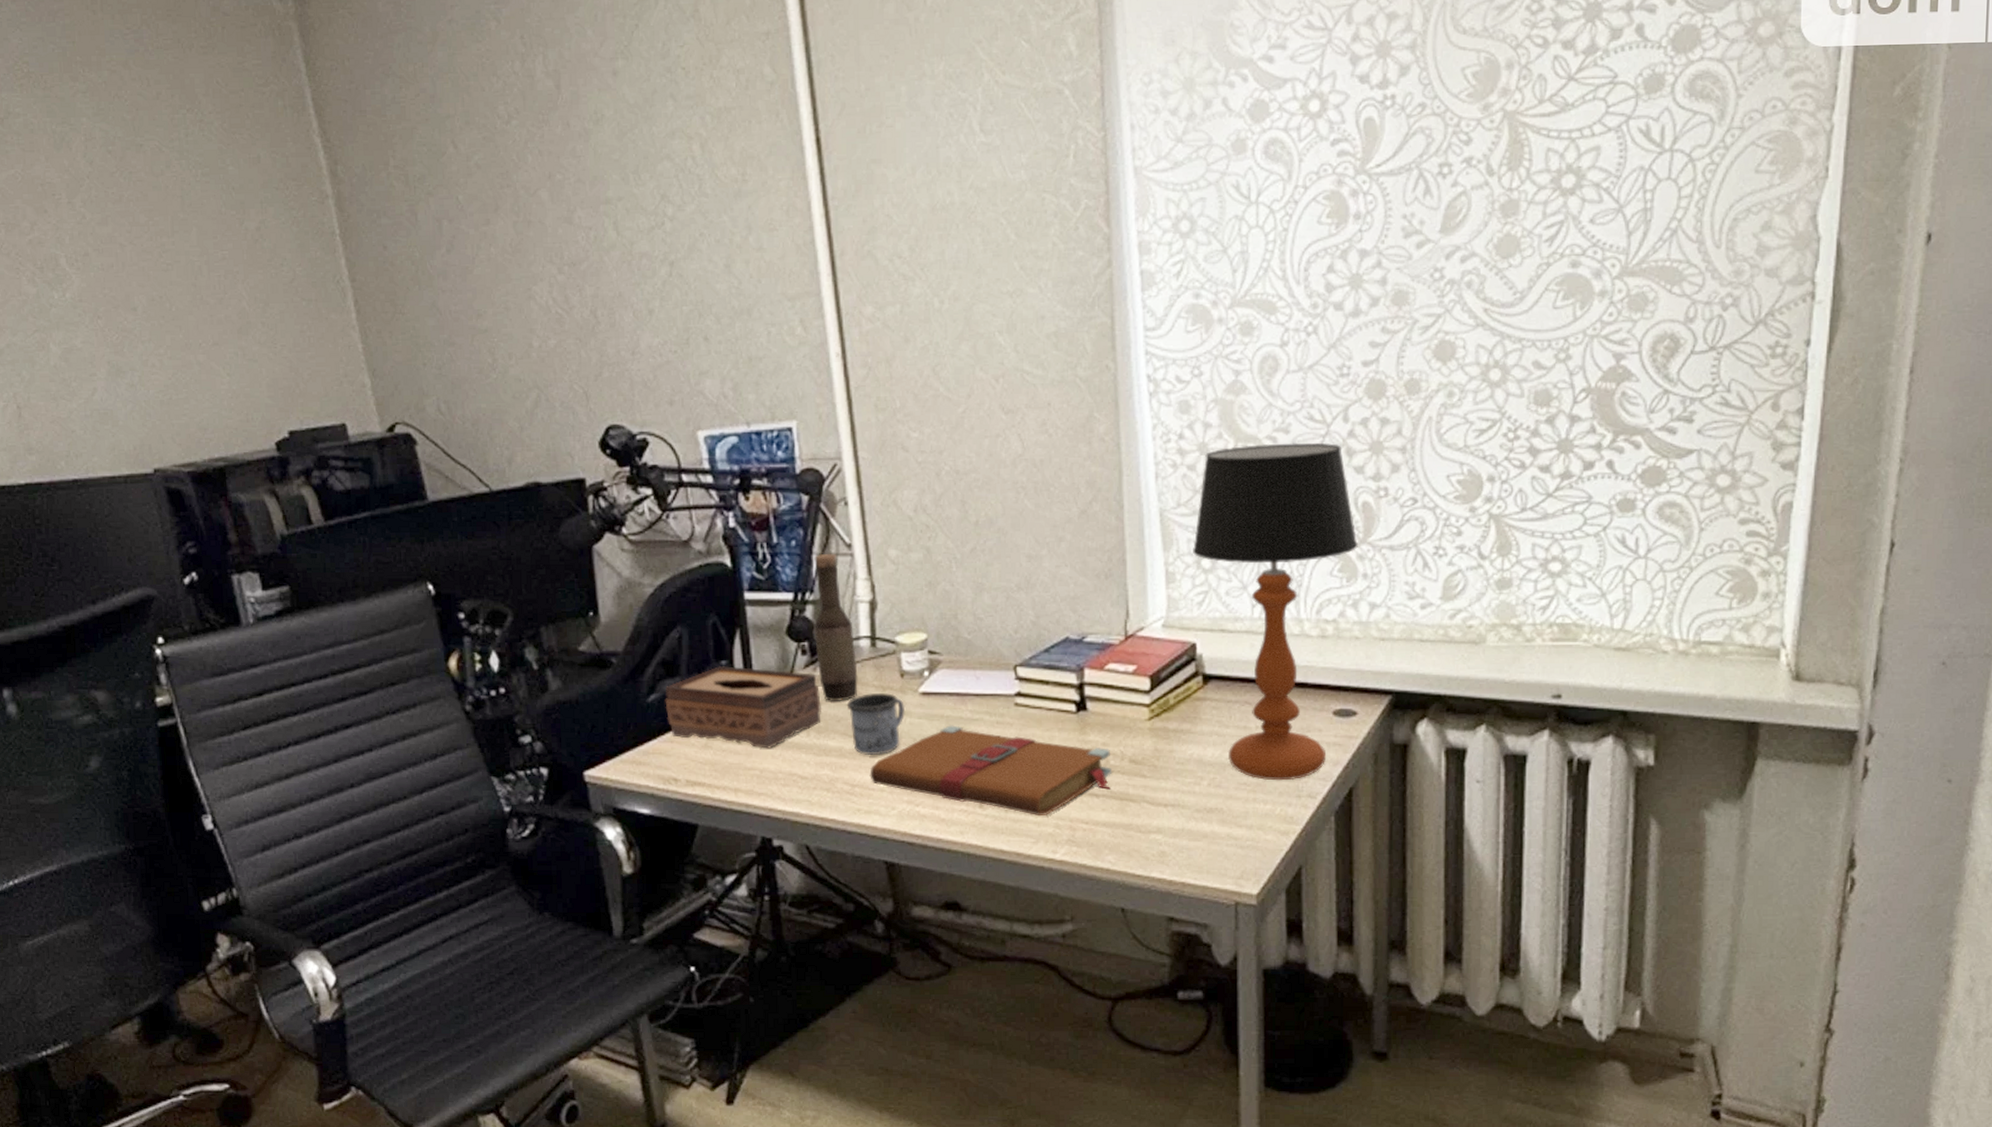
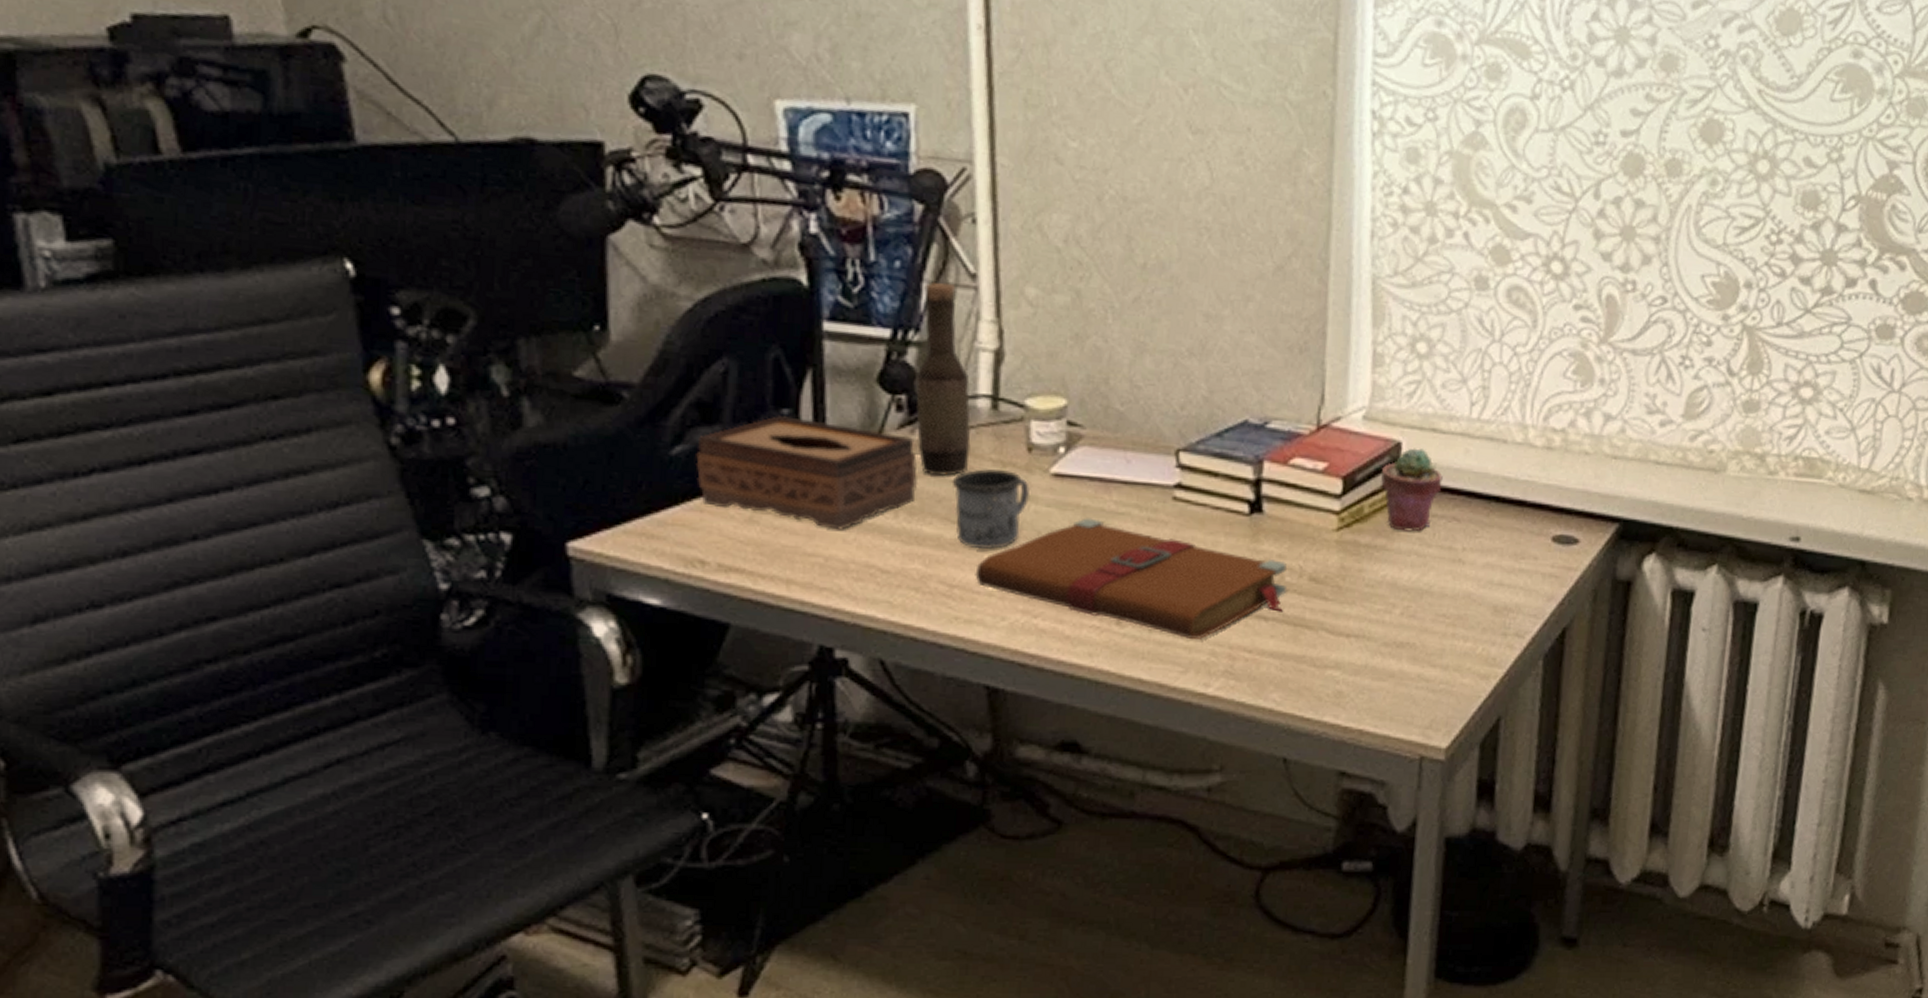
potted succulent: none [1181,647,1234,716] -> present [1380,448,1443,532]
table lamp: present [1193,442,1358,781] -> none [1407,210,1598,615]

